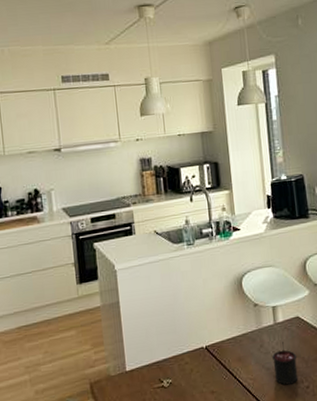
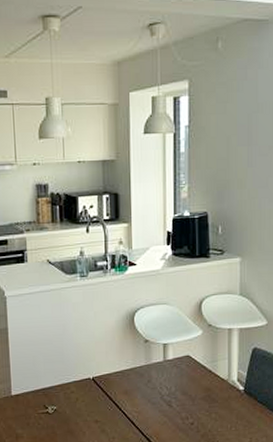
candle: present [272,342,298,385] -> none [159,379,184,420]

